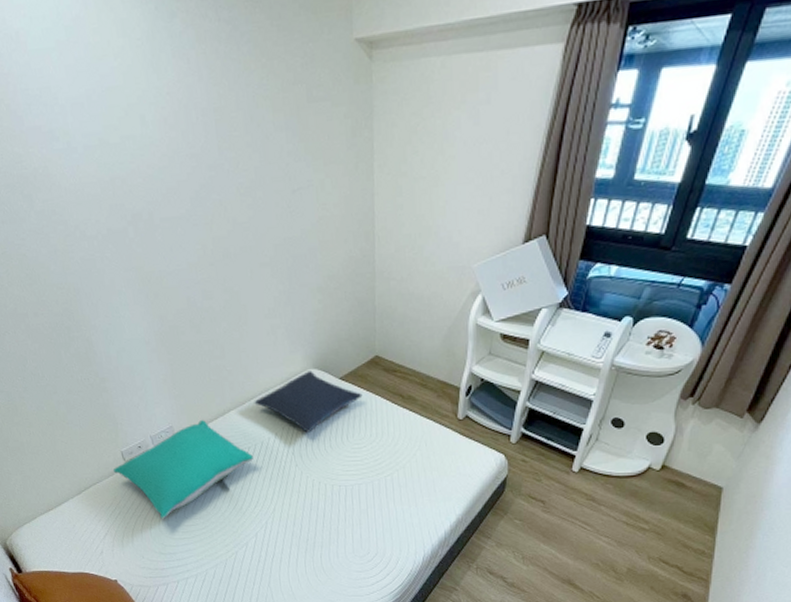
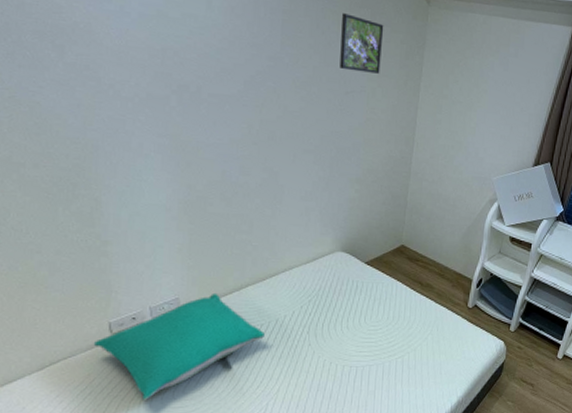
pillow: present [254,371,363,433] -> none [275,253,385,313]
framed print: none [275,95,326,165] -> present [340,13,384,74]

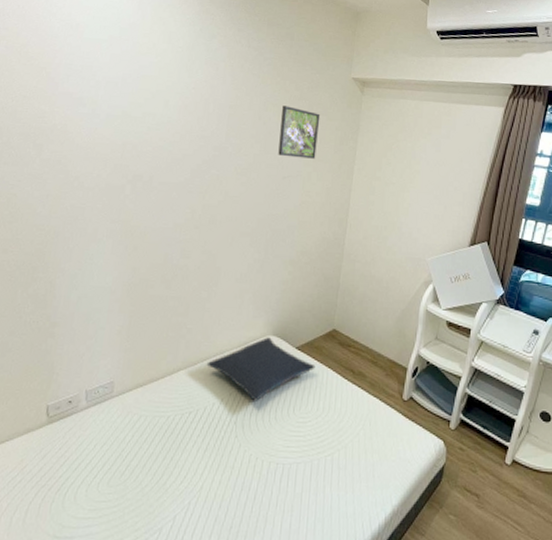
pillow: present [93,292,265,400] -> none [30,376,192,492]
pillow: none [275,253,385,313] -> present [206,337,316,401]

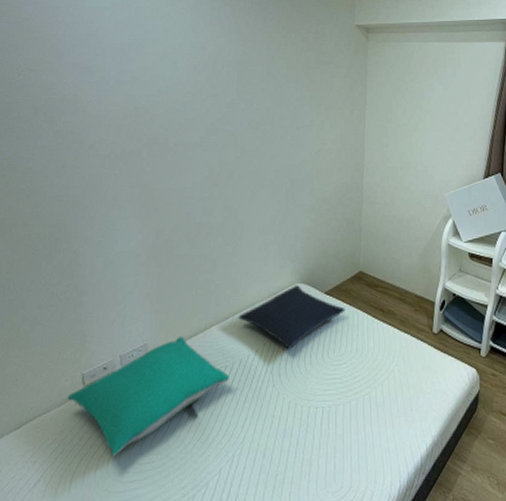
pillow: none [30,376,192,492] -> present [66,335,229,457]
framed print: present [278,105,321,159] -> none [290,58,328,108]

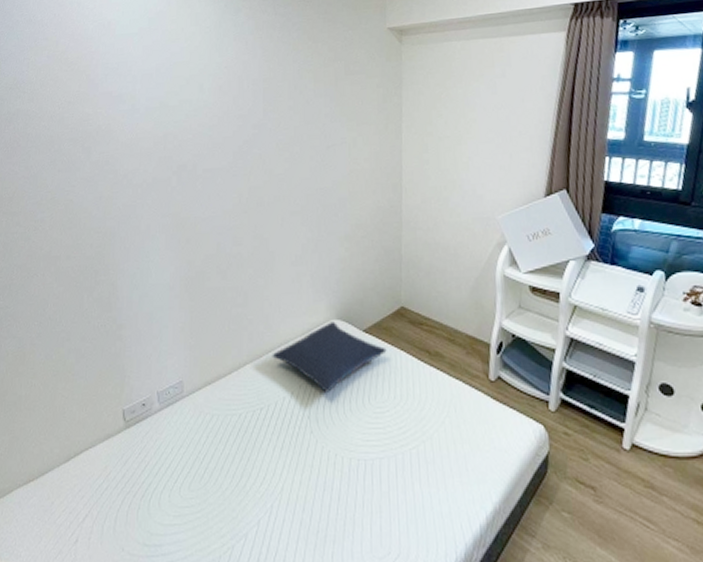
pillow: present [66,335,229,457] -> none [109,373,265,497]

